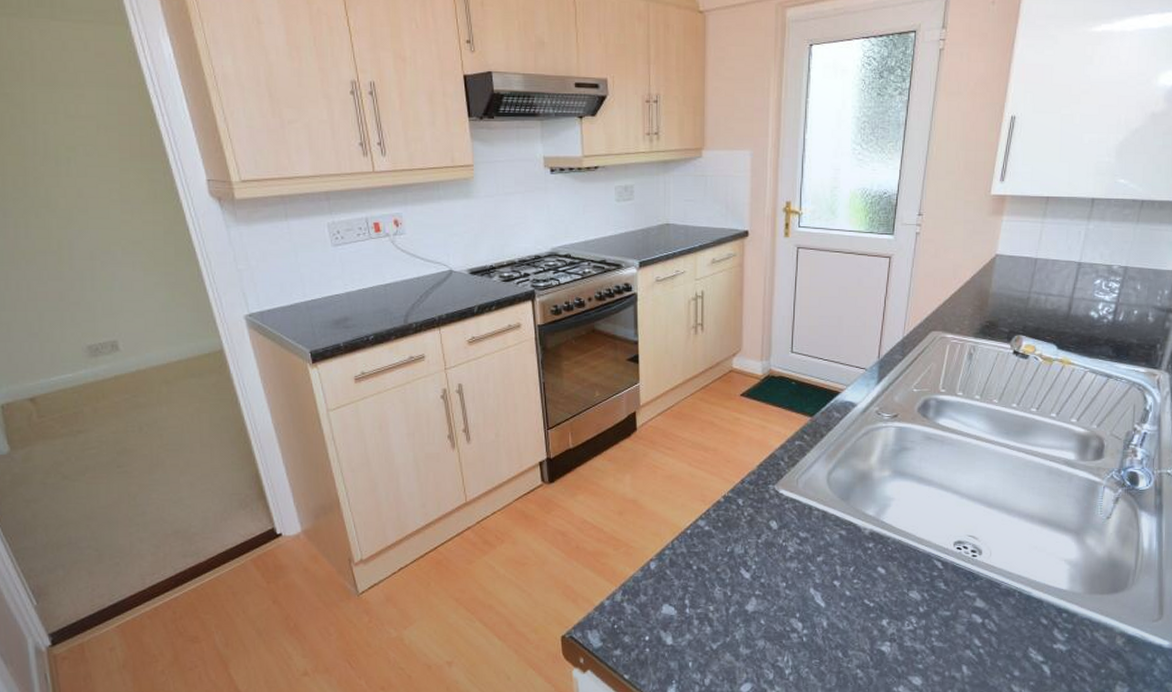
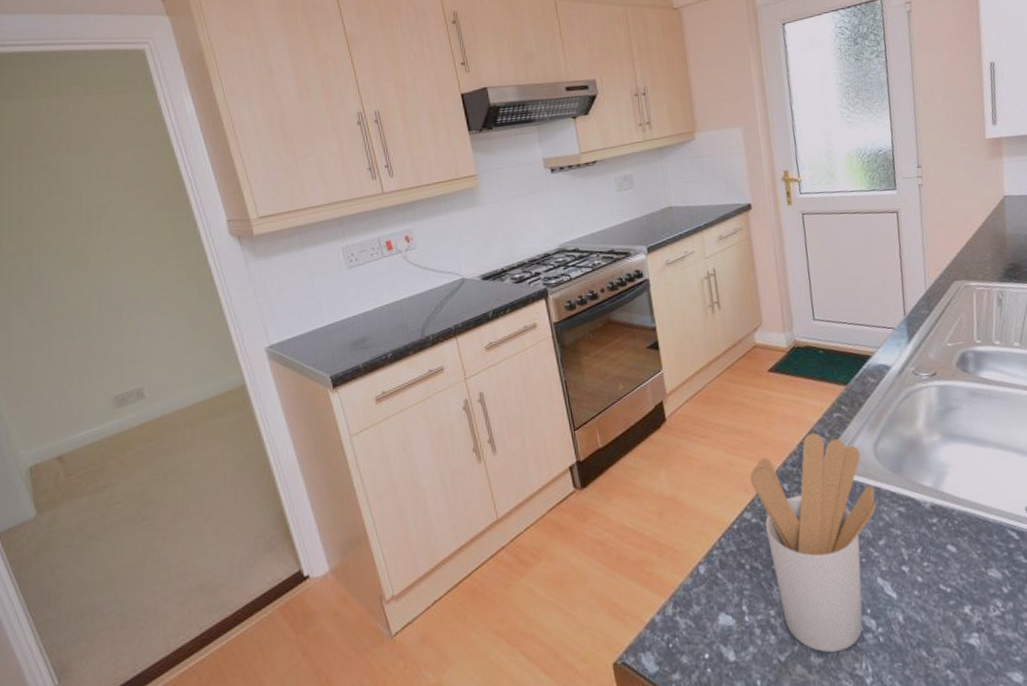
utensil holder: none [709,457,821,646] -> present [750,433,877,653]

